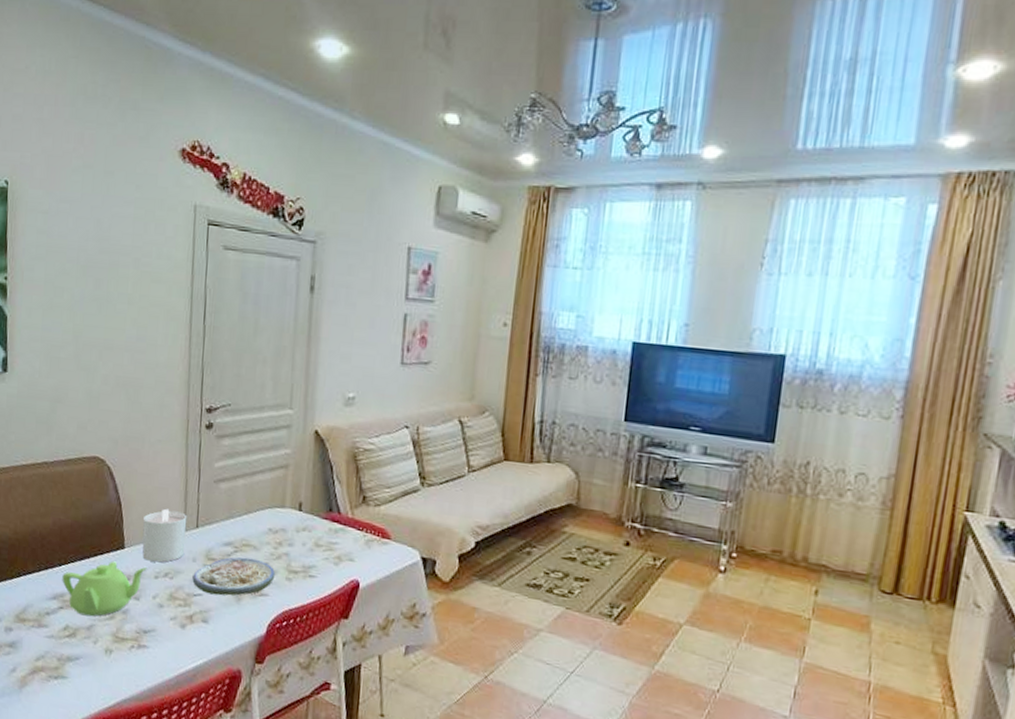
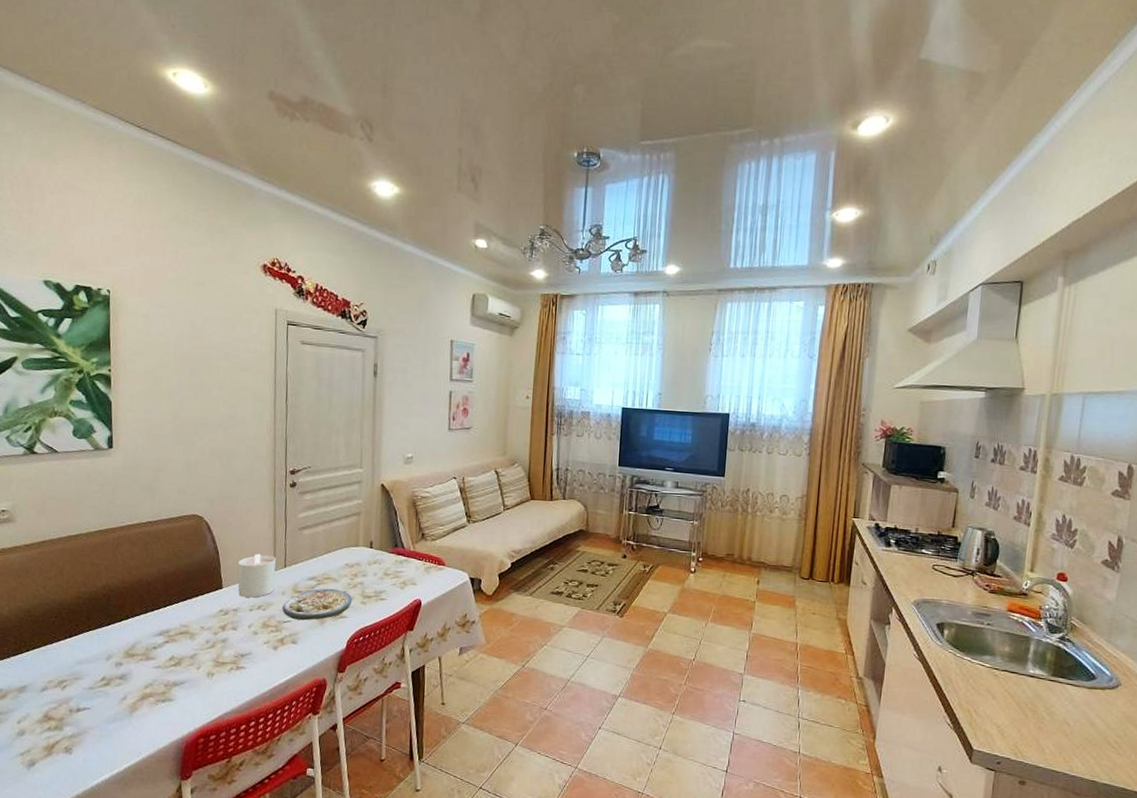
teapot: present [62,561,147,617] -> none [167,599,243,647]

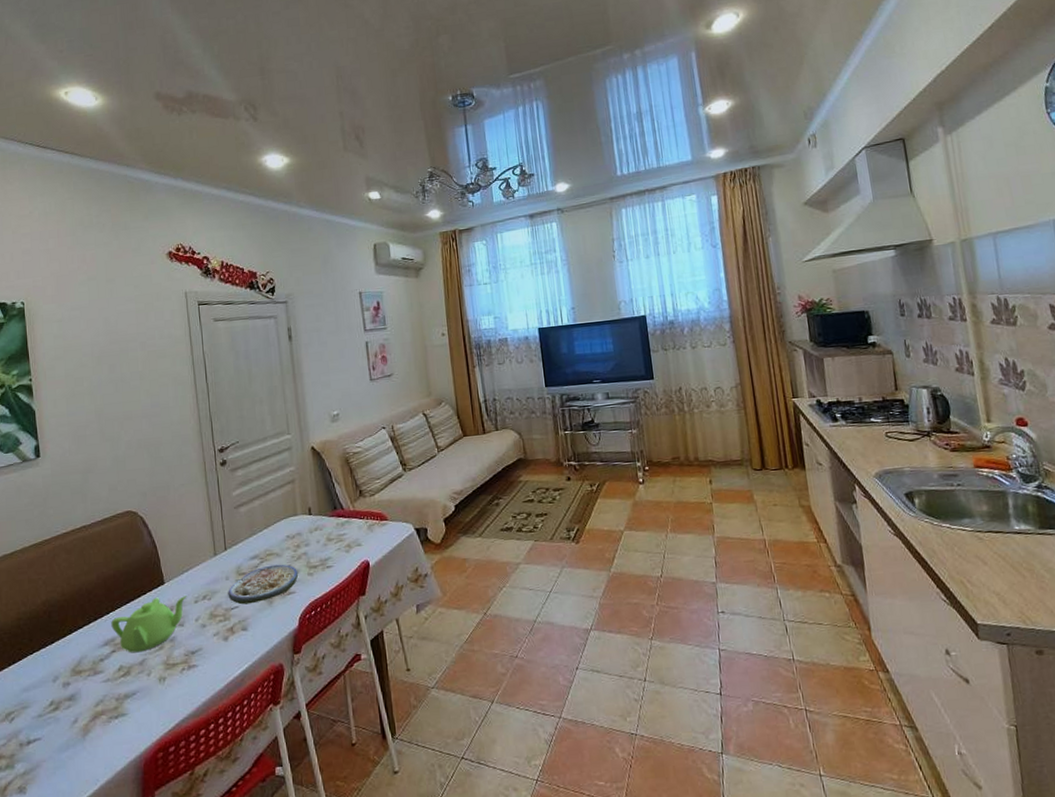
teapot: none [167,599,243,647] -> present [111,596,187,653]
candle: present [237,553,277,598] -> none [177,540,218,590]

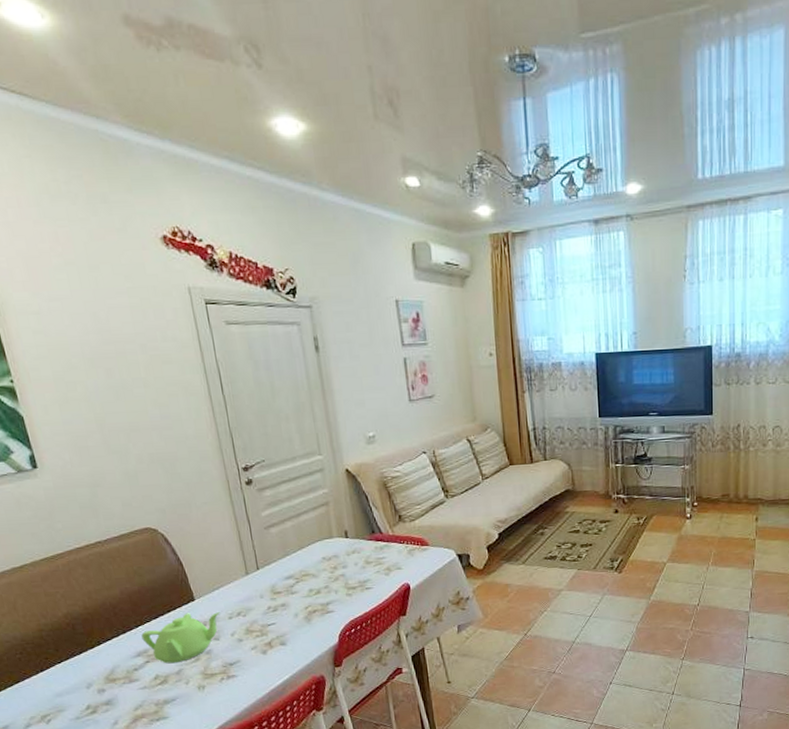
soup: present [228,564,299,605] -> none [263,584,337,622]

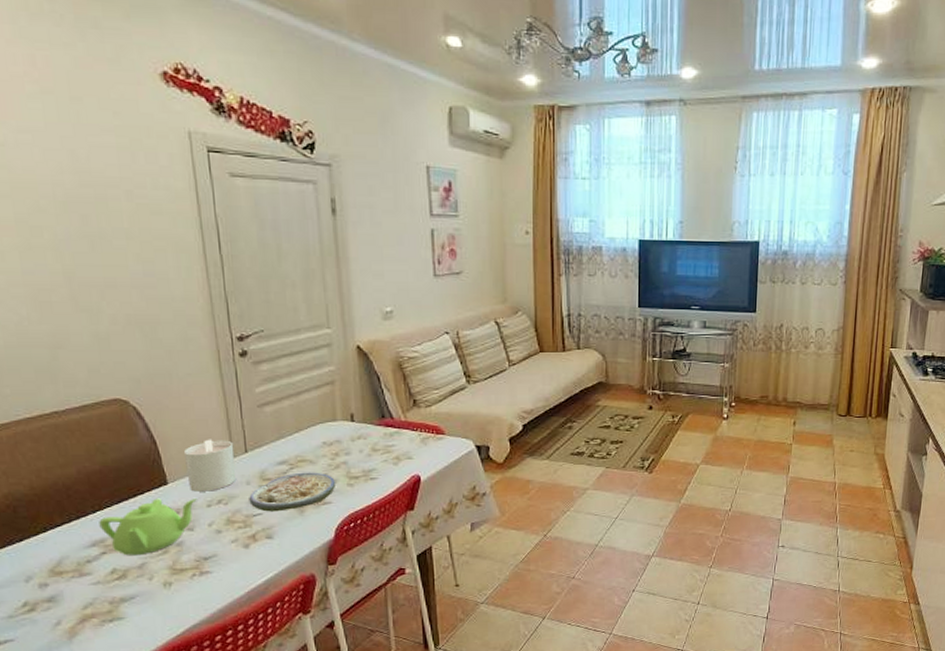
candle: none [205,559,252,606] -> present [183,439,237,492]
soup: none [263,584,337,622] -> present [249,472,336,512]

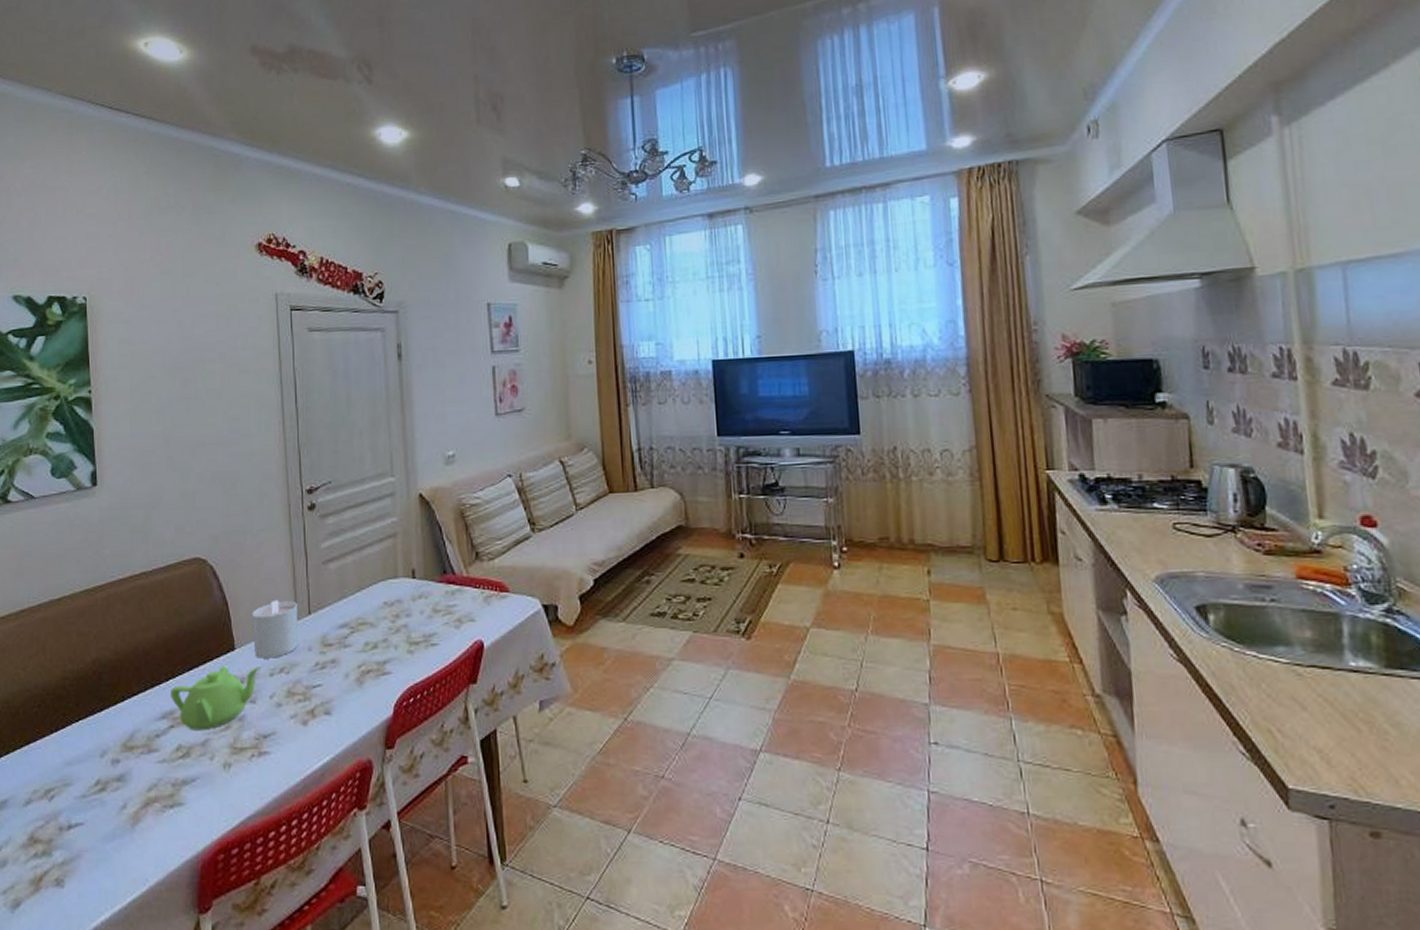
soup: present [249,472,336,512] -> none [310,636,396,683]

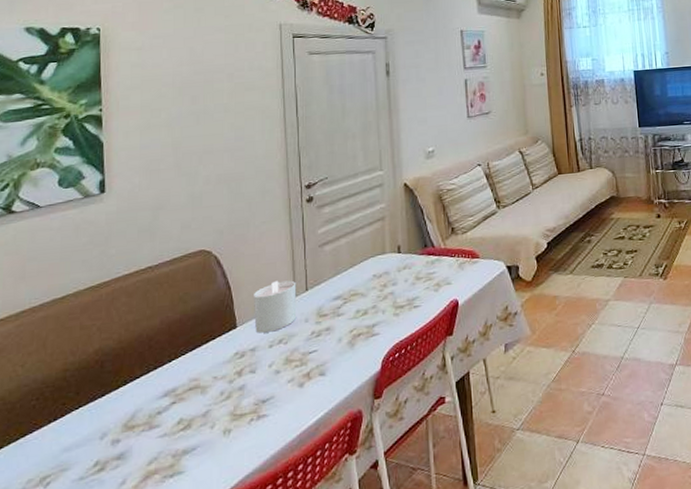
teapot: present [170,665,261,731] -> none [173,340,261,404]

